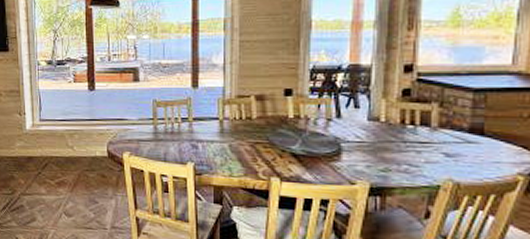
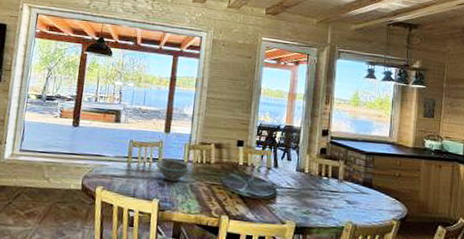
decorative bowl: none [185,118,228,143] -> present [155,159,191,182]

